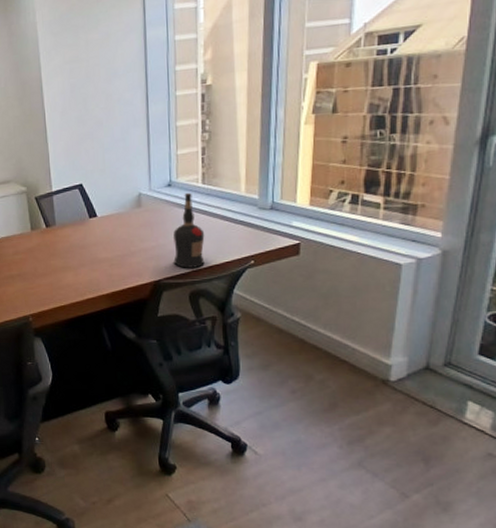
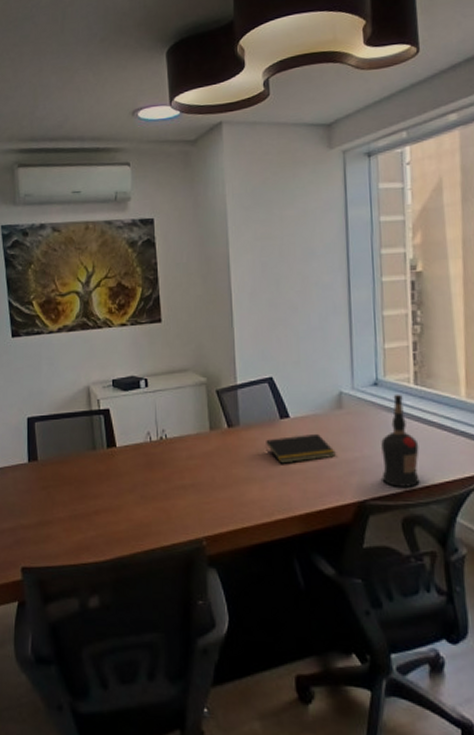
notepad: none [78,228,136,255] -> present [266,433,336,464]

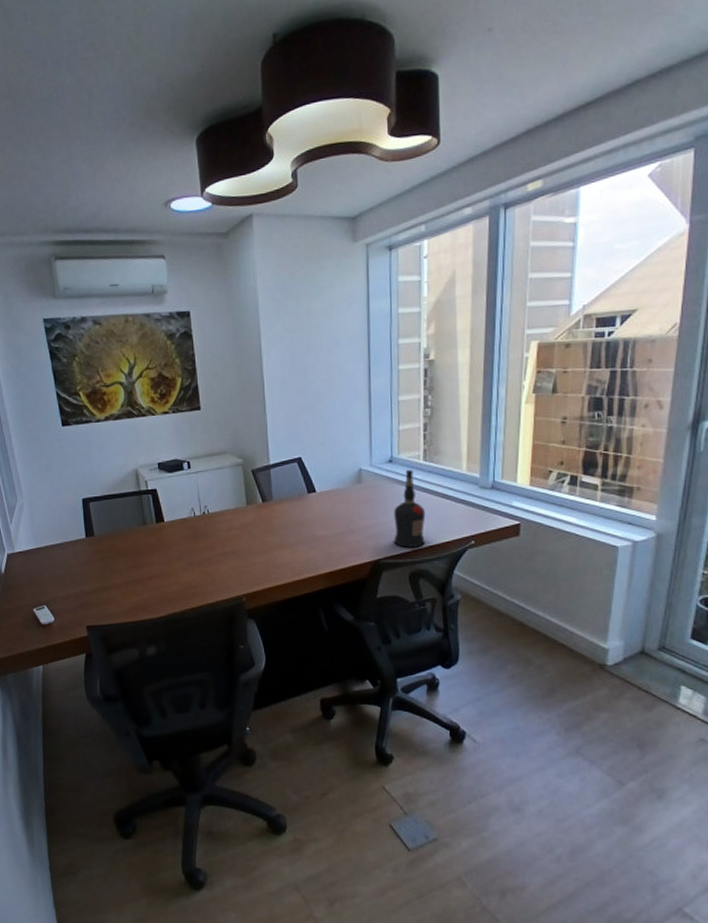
notepad: present [266,433,336,464] -> none [295,505,355,532]

